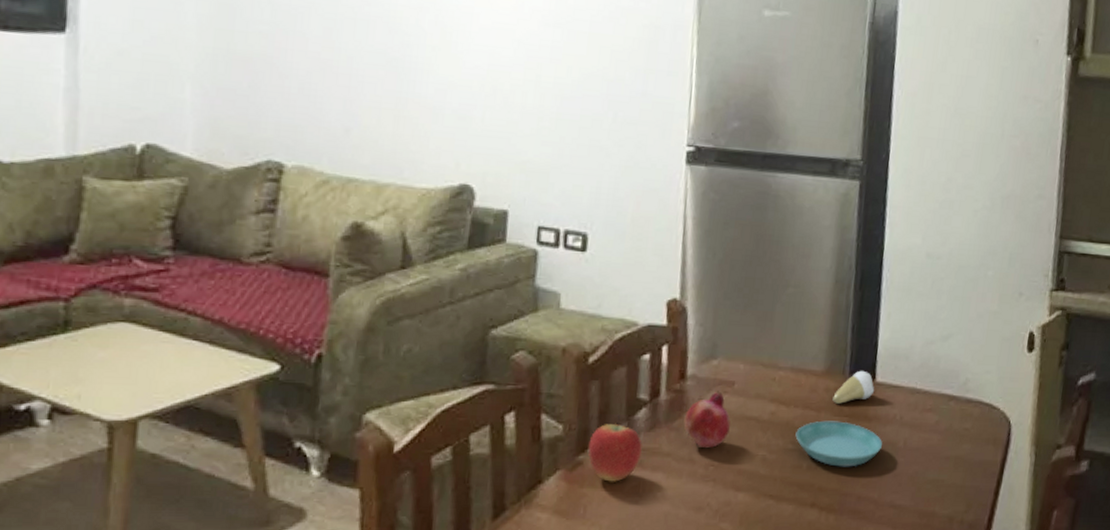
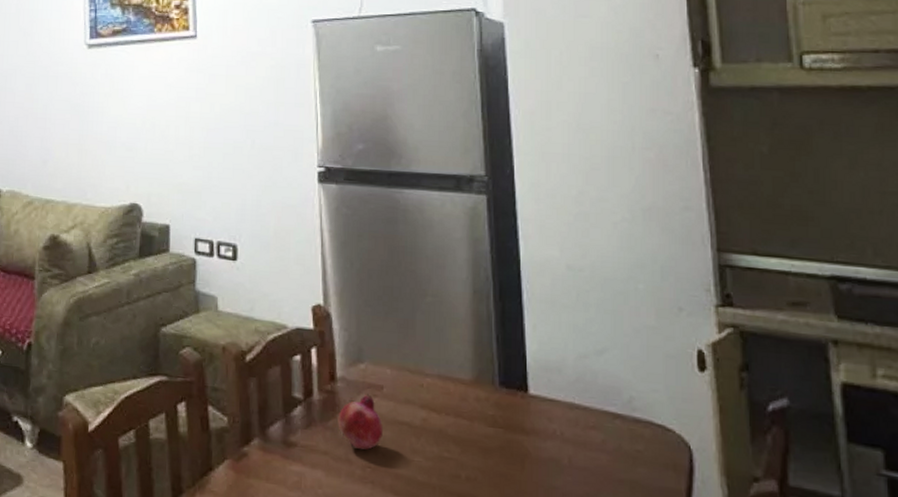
apple: present [588,415,642,483] -> none [251,411,300,477]
saucer: present [795,420,882,467] -> none [450,430,544,482]
tooth: present [832,370,875,404] -> none [485,381,529,415]

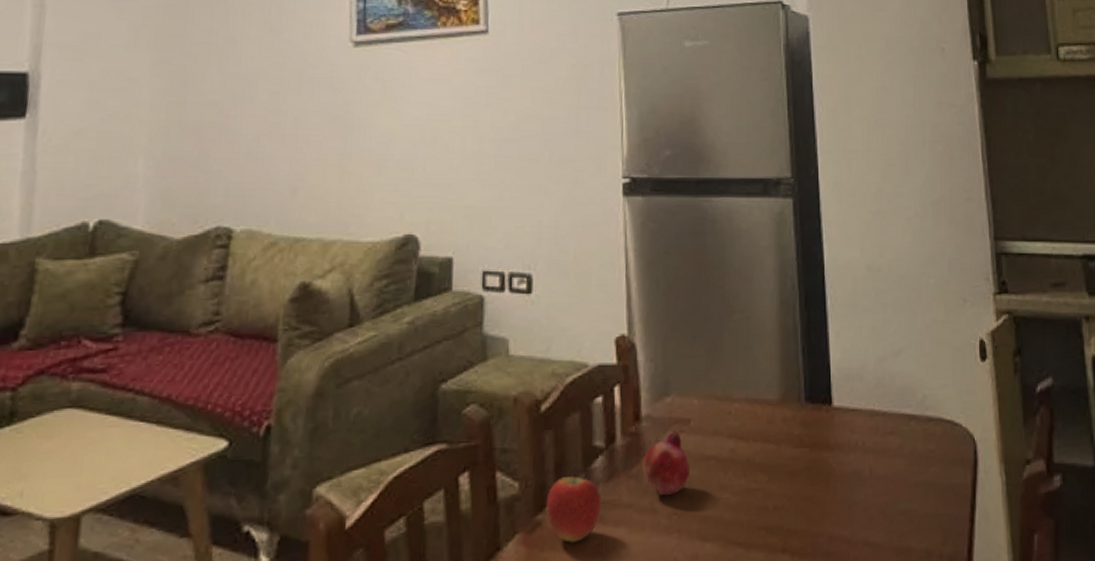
apple: none [251,411,300,477] -> present [546,466,602,544]

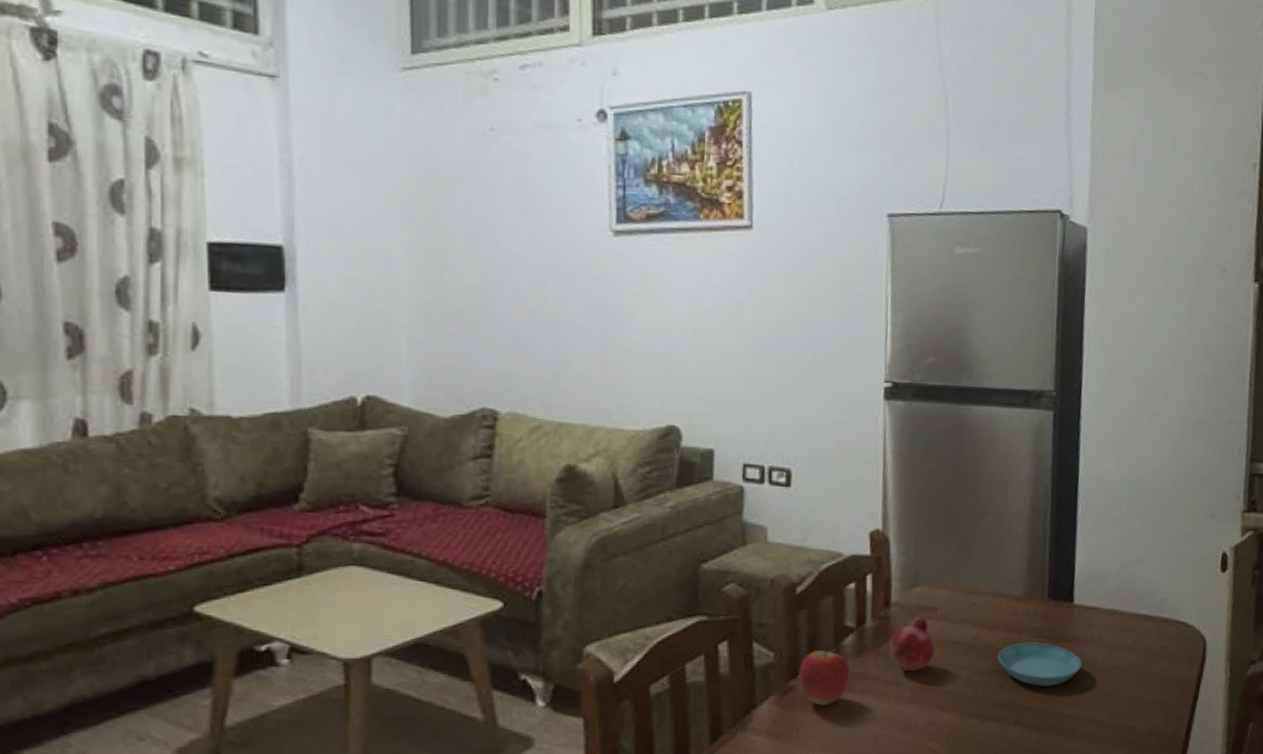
saucer: none [758,453,847,505] -> present [997,642,1082,686]

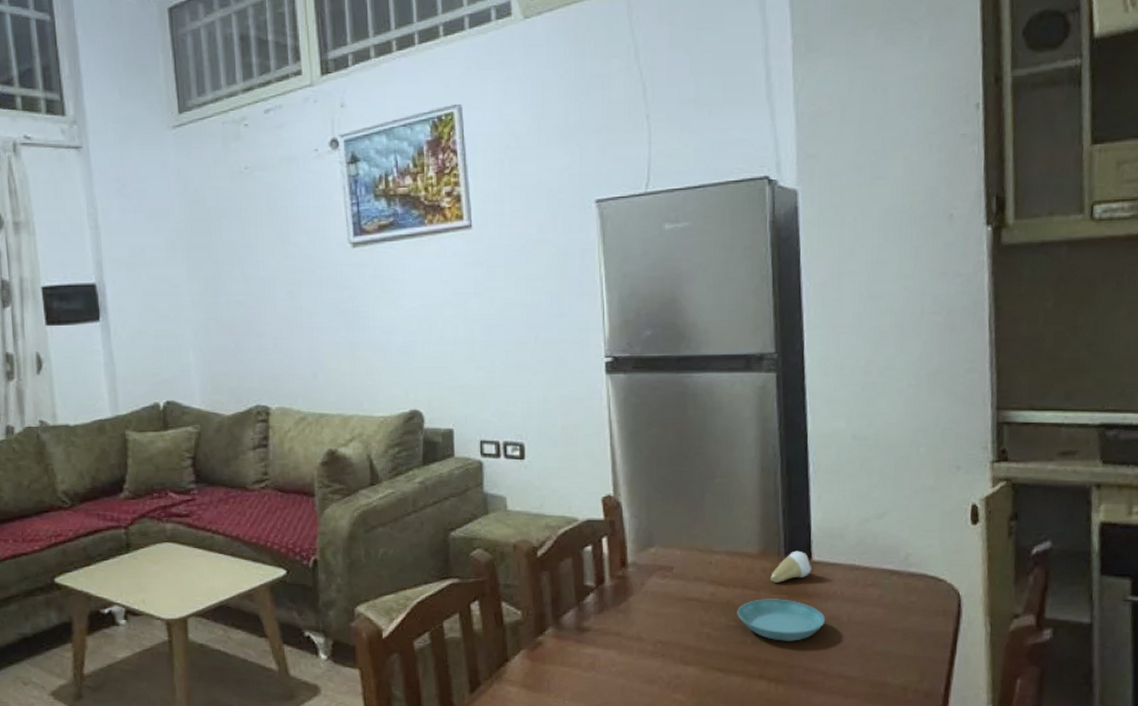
apple: present [798,642,850,707] -> none [545,600,593,660]
fruit: present [889,617,934,671] -> none [629,576,673,627]
tooth: none [1032,593,1073,626] -> present [770,550,812,583]

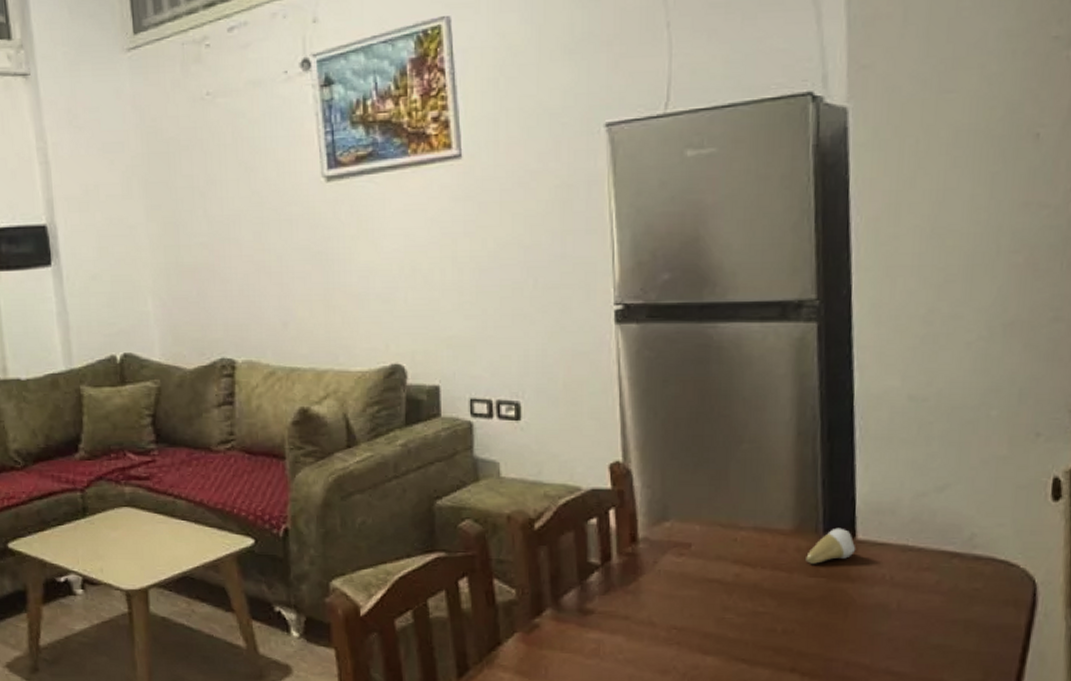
saucer: present [737,599,825,641] -> none [765,582,870,631]

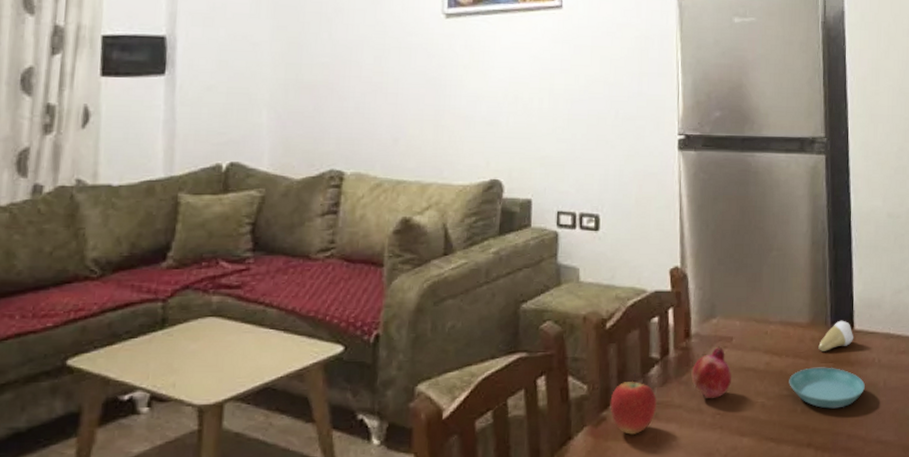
apple: none [543,579,598,646] -> present [610,373,657,436]
fruit: none [640,553,690,611] -> present [691,346,731,398]
saucer: none [765,582,870,631] -> present [789,367,865,409]

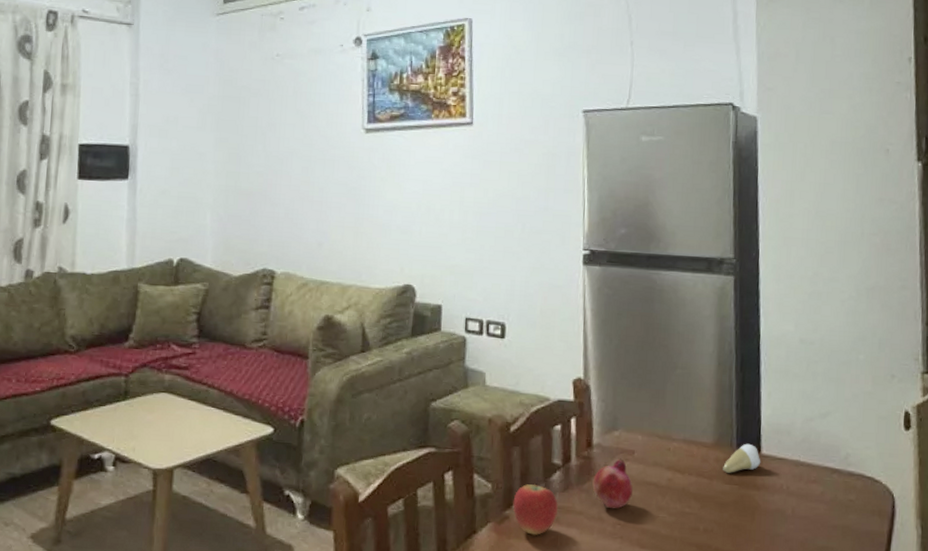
saucer: present [789,367,865,409] -> none [691,488,772,532]

